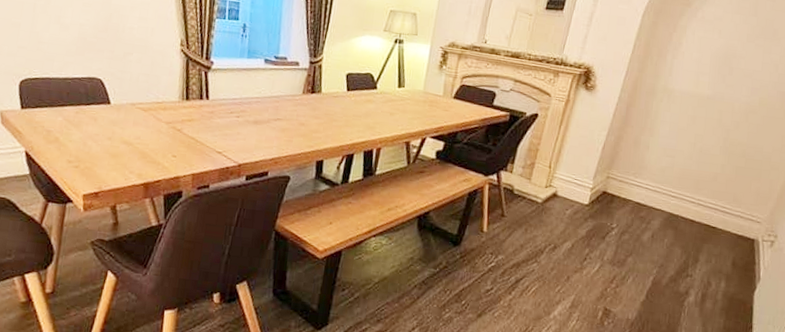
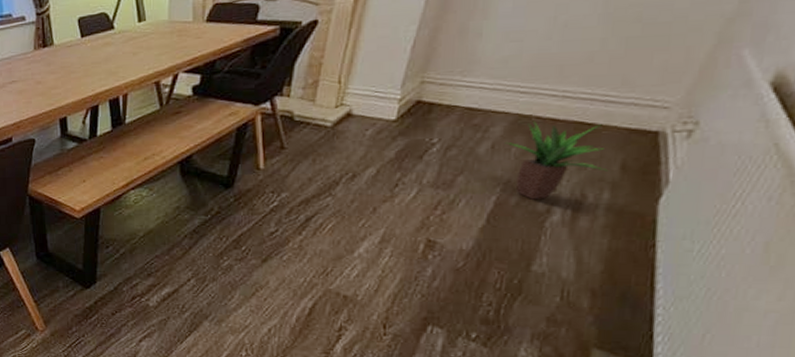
potted plant: none [660,220,724,283] -> present [504,122,608,199]

